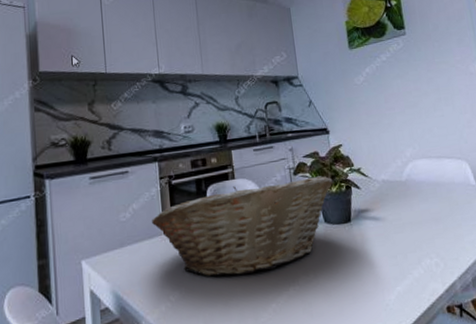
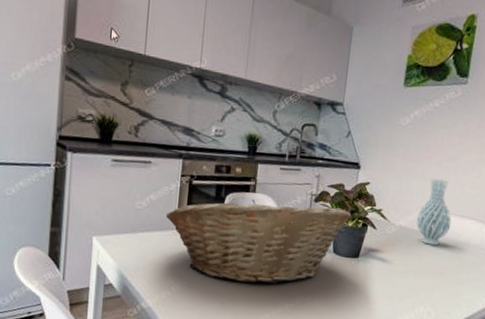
vase: none [396,126,432,193] -> present [416,179,452,245]

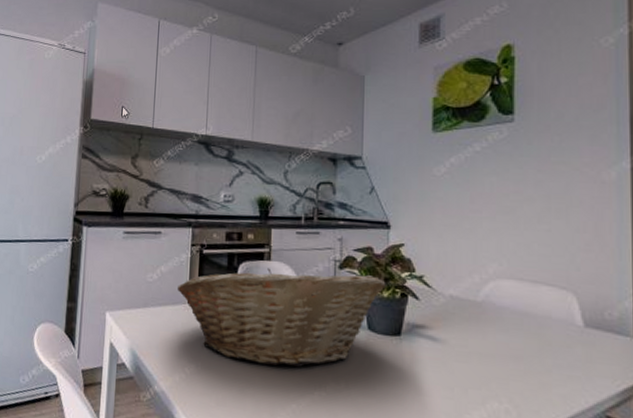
vase: present [416,179,452,245] -> none [472,236,520,320]

